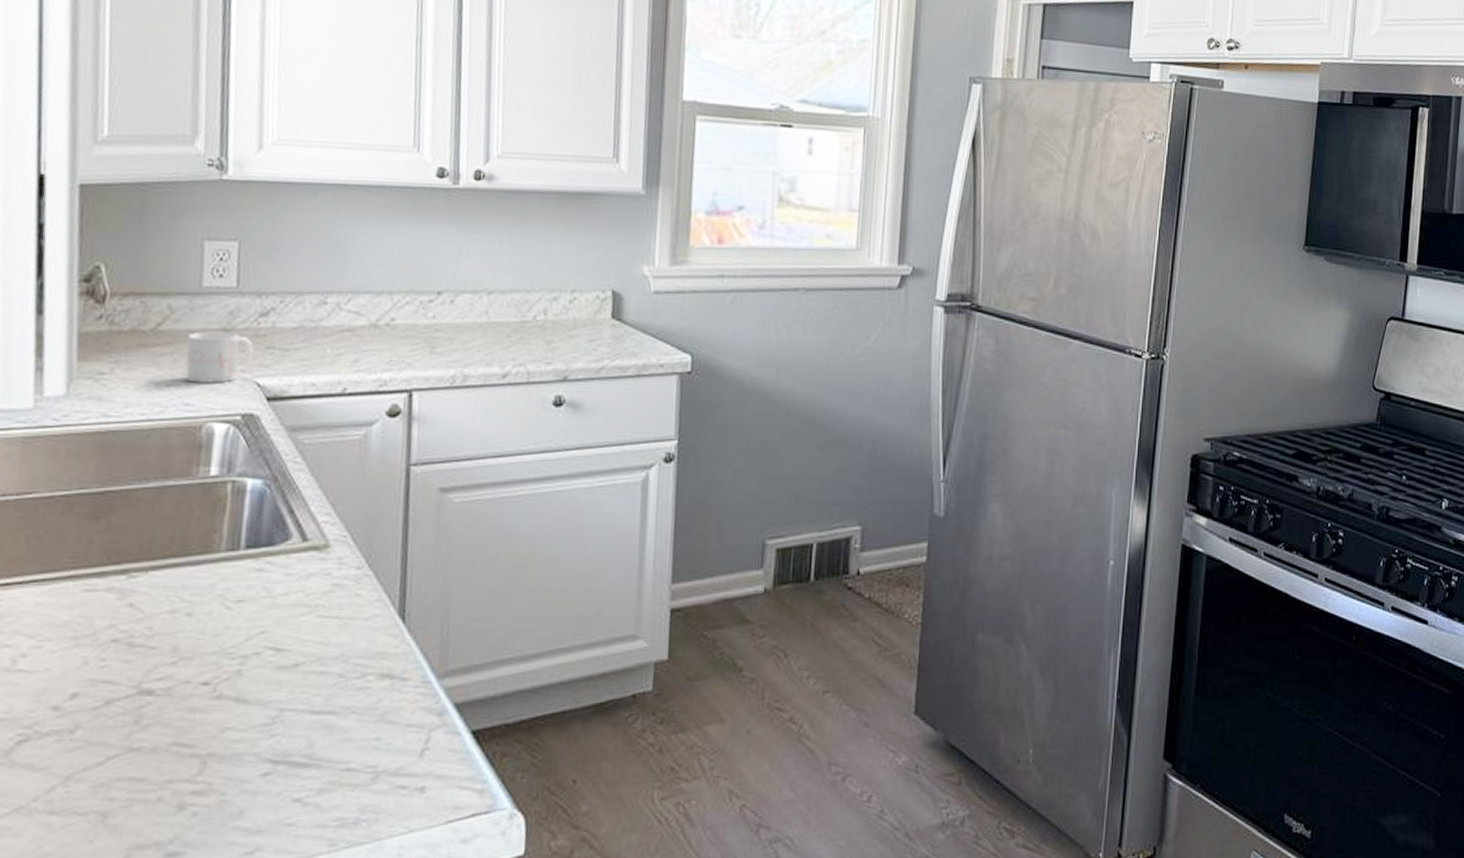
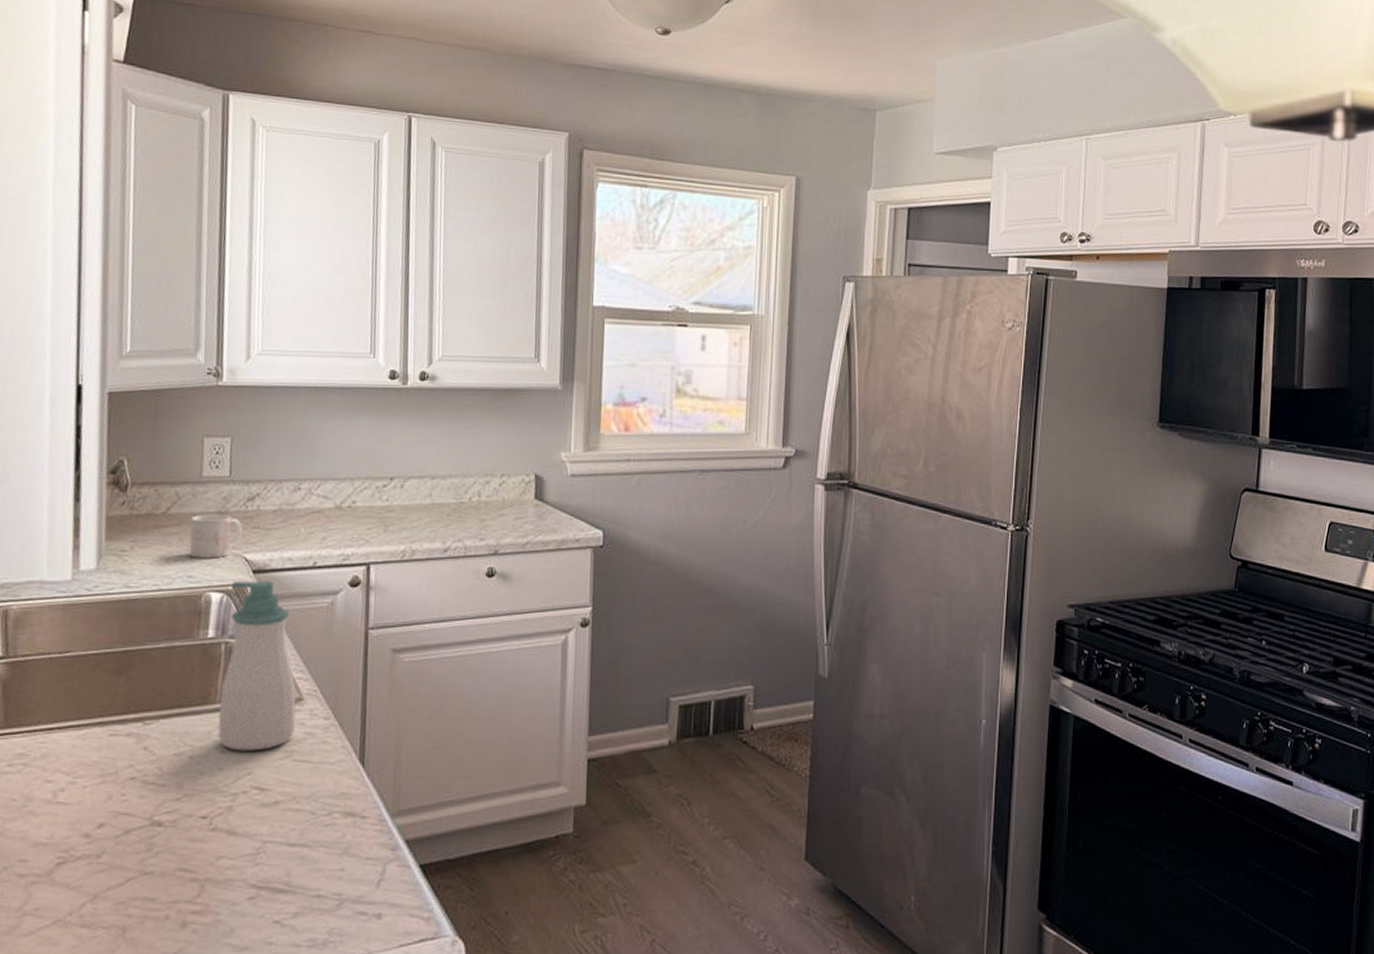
soap bottle: none [223,409,321,607] -> present [218,580,296,751]

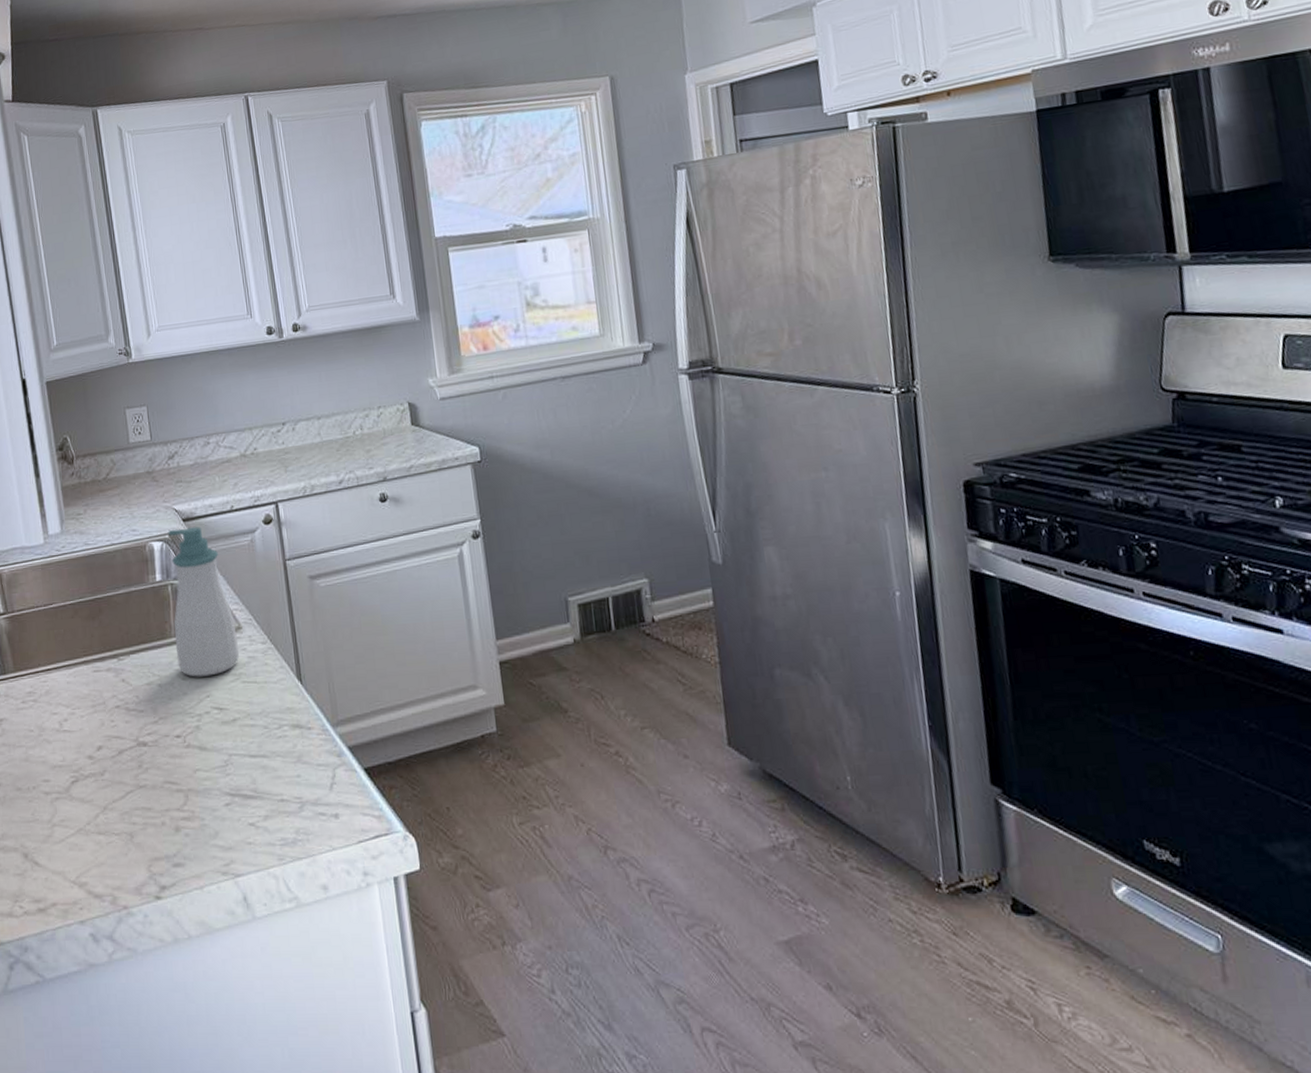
mug: present [189,514,242,558] -> none [126,473,169,514]

